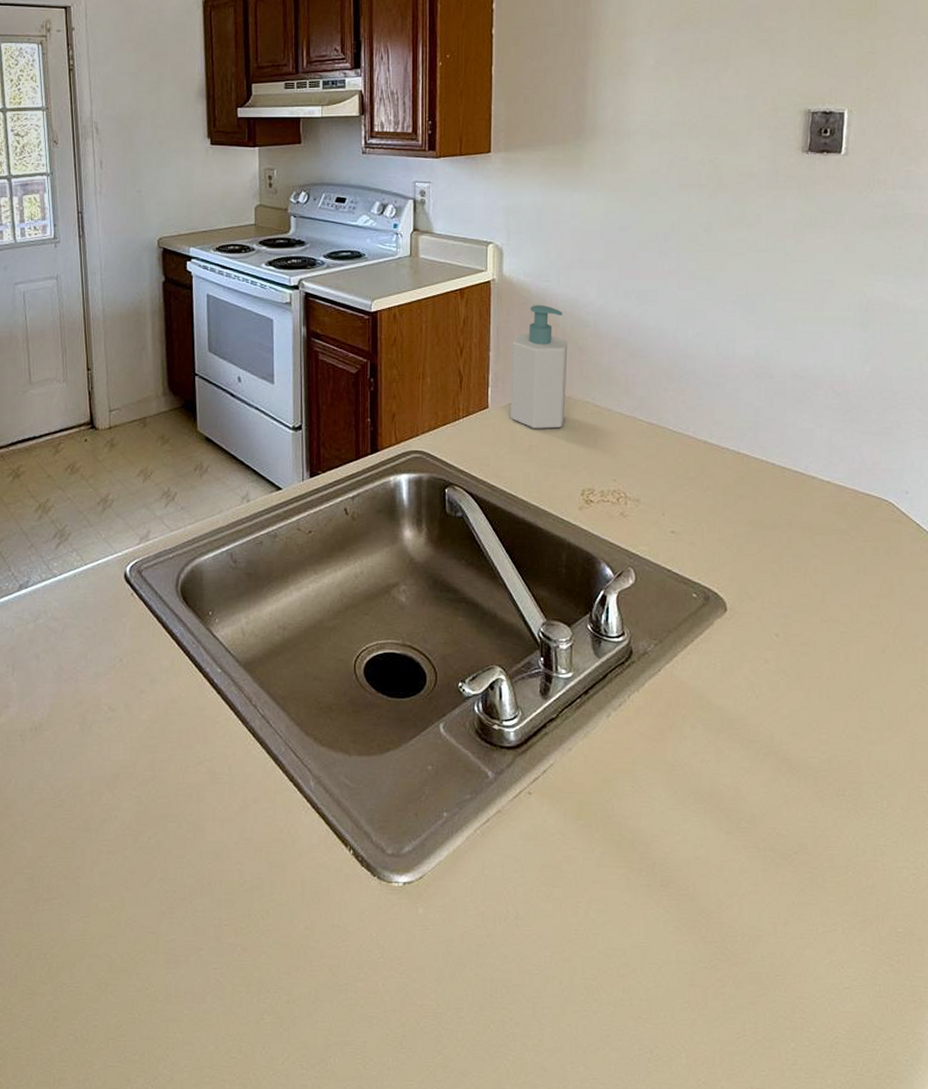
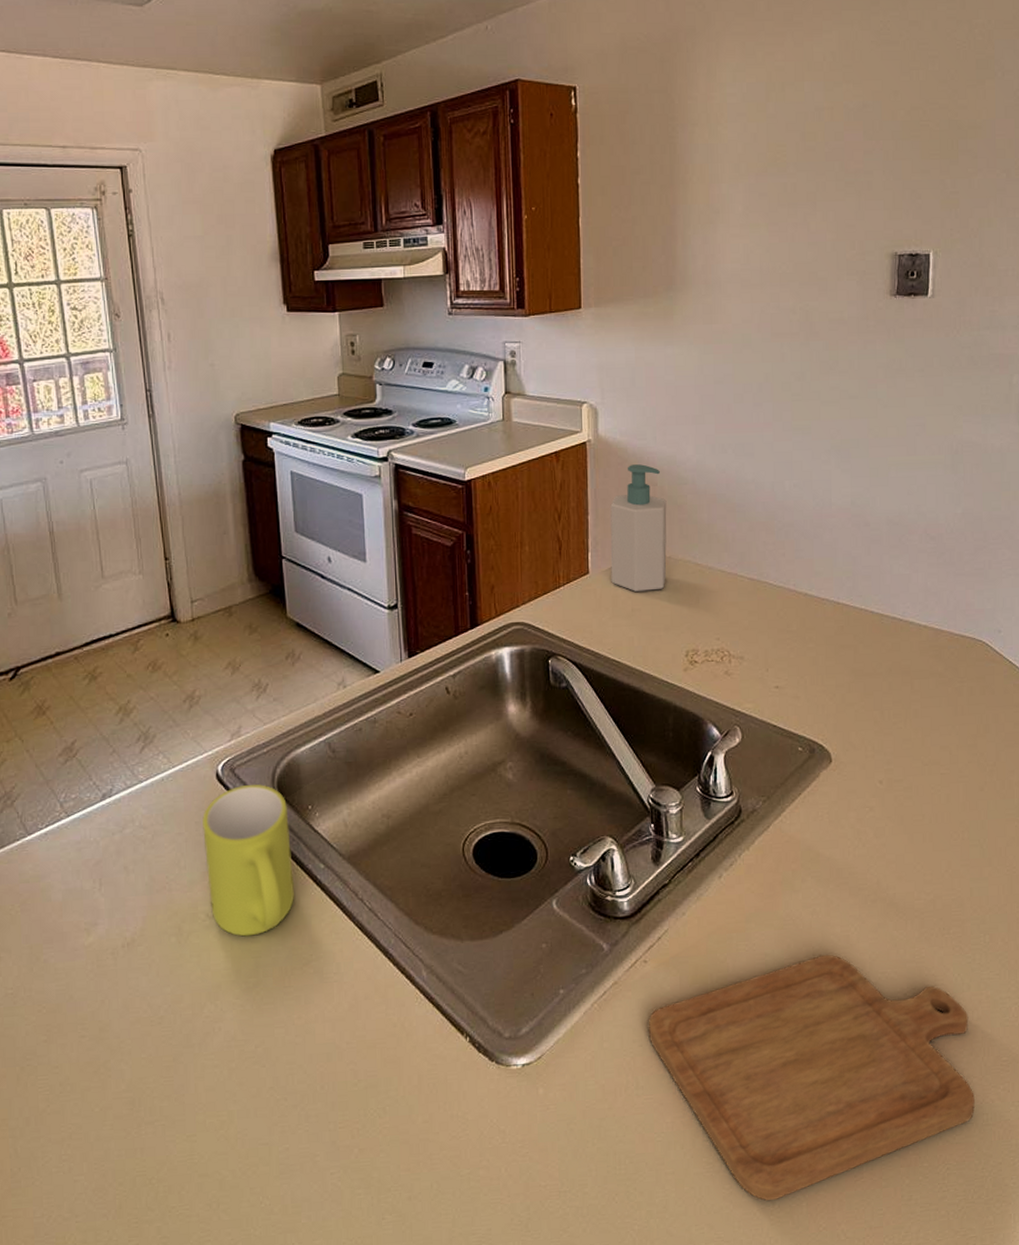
mug: none [110,586,192,731] -> present [202,784,294,937]
chopping board: none [530,804,867,1048] -> present [648,954,975,1201]

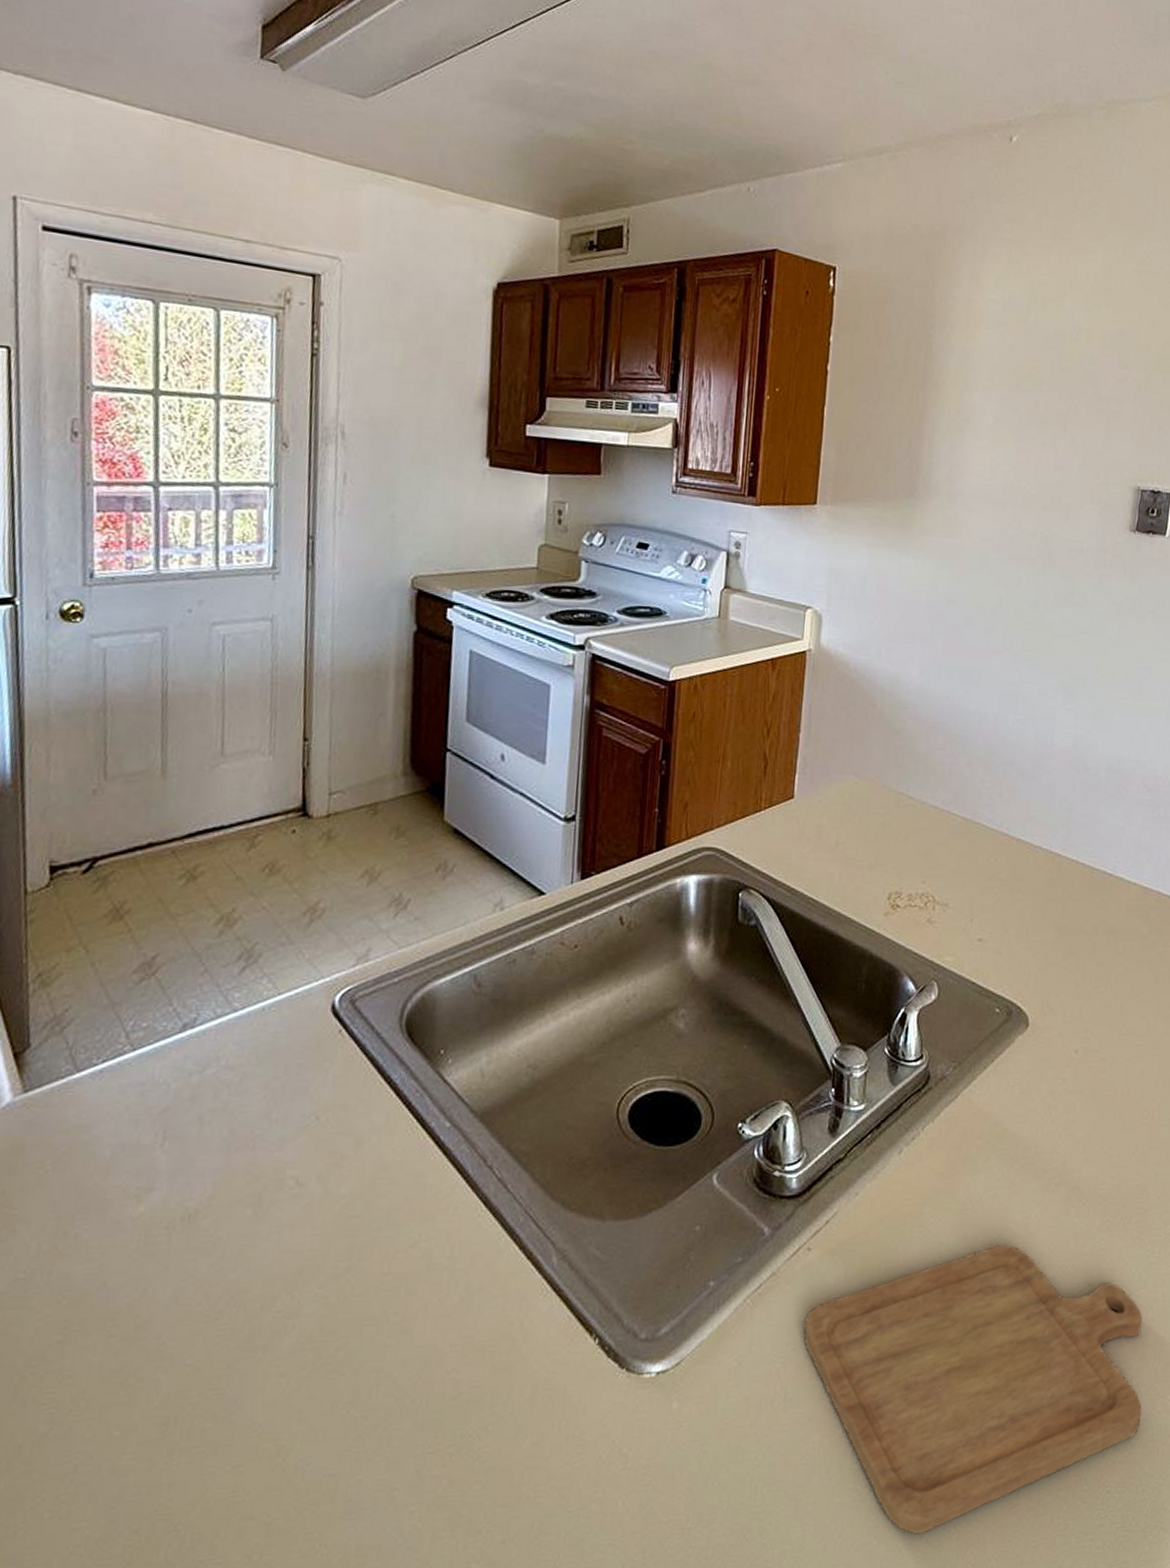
mug: present [202,784,294,937] -> none [303,1020,415,1210]
soap bottle: present [610,464,667,592] -> none [817,681,885,823]

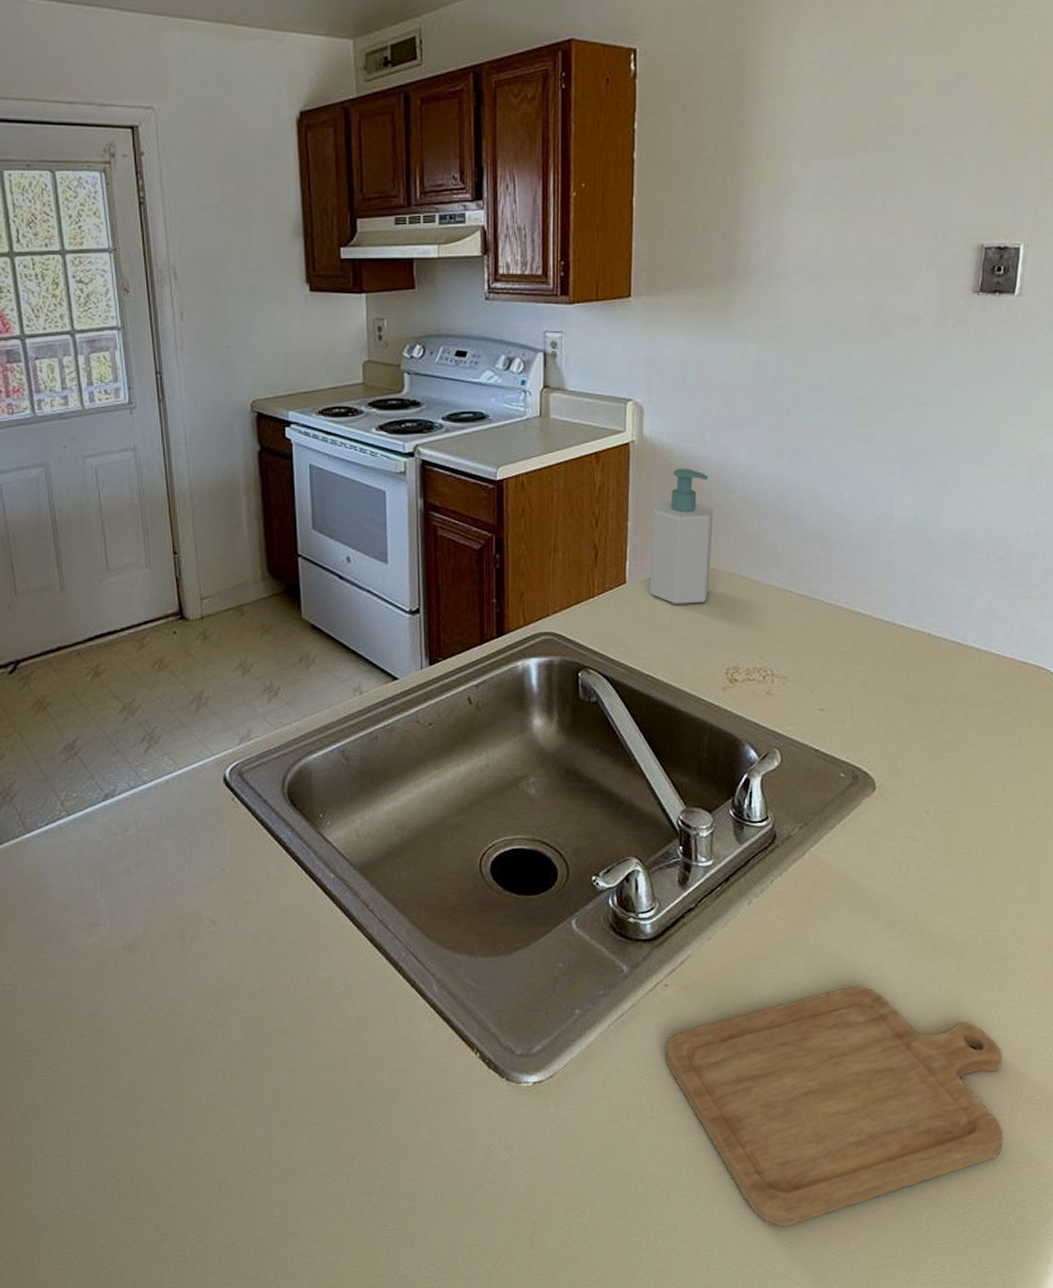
soap bottle: none [817,681,885,823] -> present [649,469,714,604]

